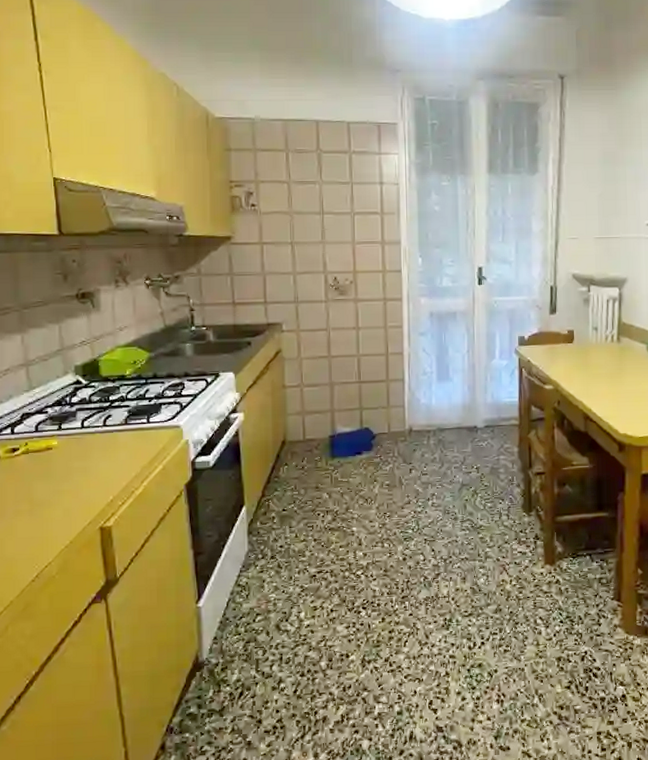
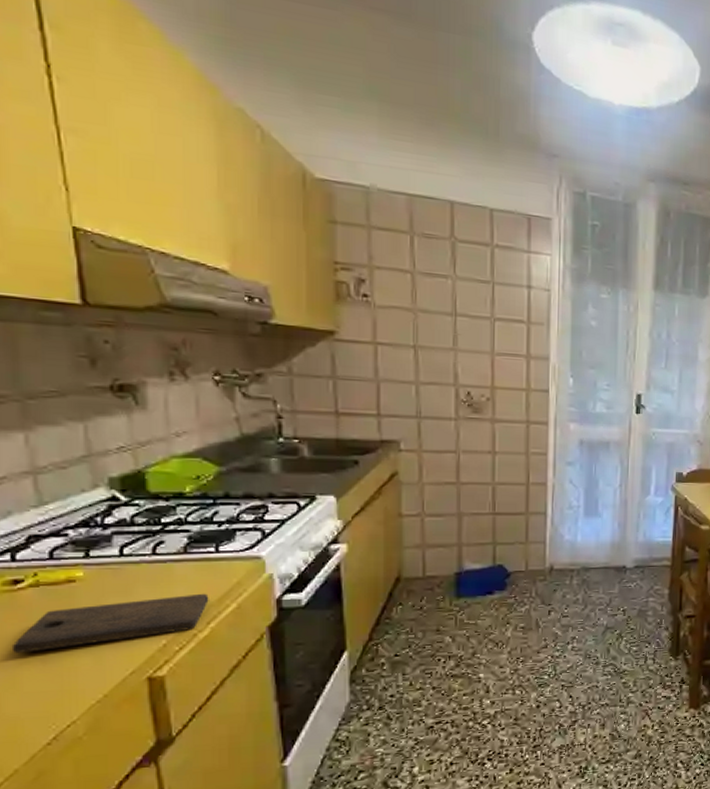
cutting board: none [10,457,143,507] -> present [11,593,209,653]

